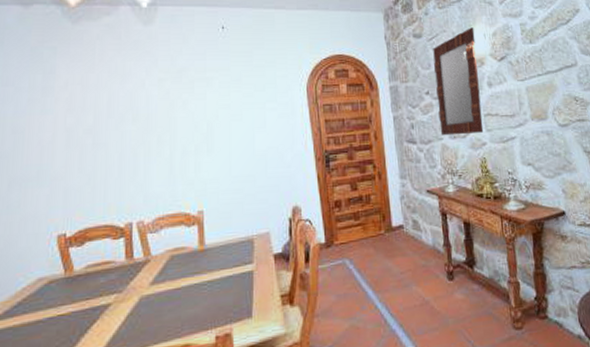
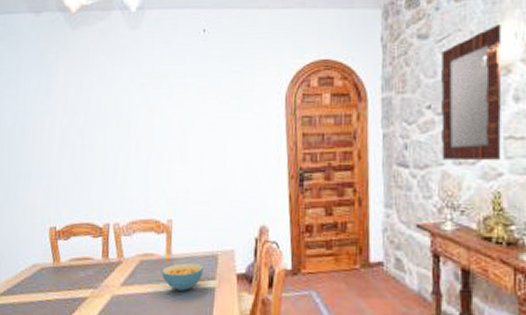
cereal bowl: none [196,250,240,280] -> present [162,263,204,291]

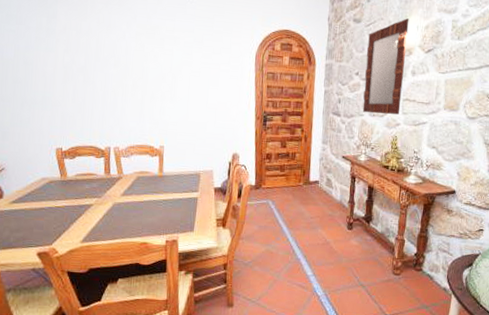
cereal bowl: present [162,263,204,291] -> none [155,179,189,200]

